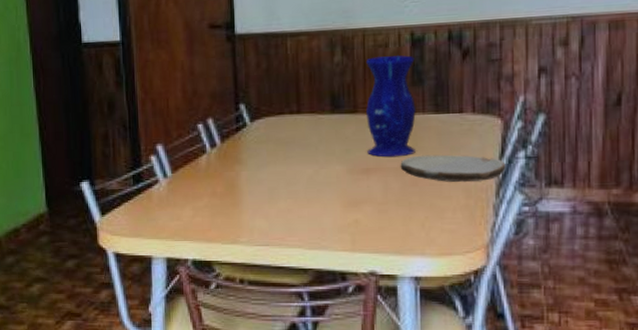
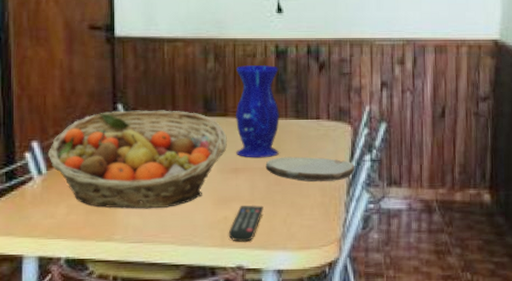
fruit basket: none [172,108,357,212] -> present [47,110,227,209]
remote control: none [359,207,398,246] -> present [228,204,264,242]

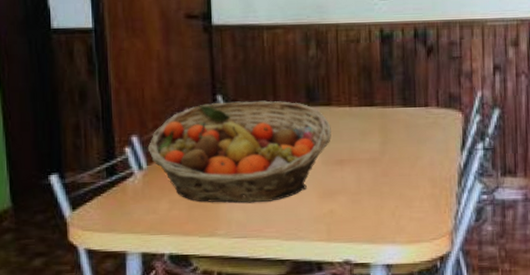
remote control: present [228,204,264,242] -> none [334,197,371,236]
vase: present [235,64,279,158] -> none [339,50,386,149]
plate: present [265,156,355,182] -> none [372,146,467,173]

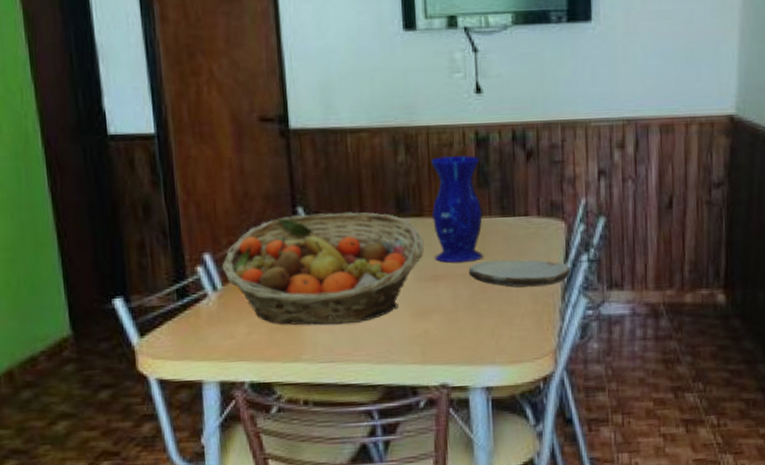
vase: none [339,50,386,149] -> present [431,155,483,263]
plate: none [372,146,467,173] -> present [468,259,570,288]

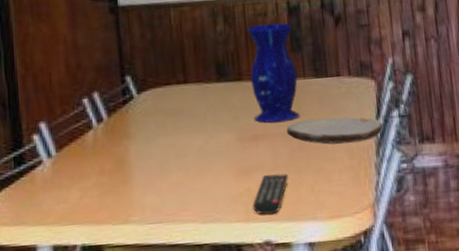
fruit basket: present [221,212,424,325] -> none [56,78,244,188]
remote control: none [429,315,468,358] -> present [252,173,288,215]

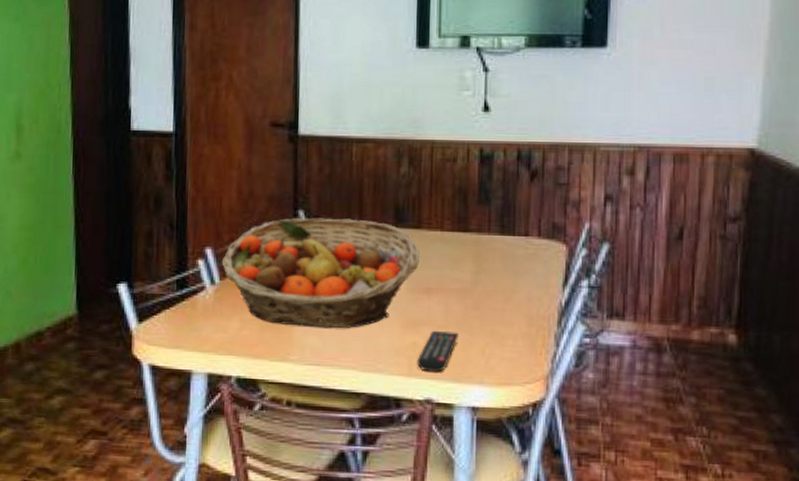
fruit basket: none [56,78,244,188] -> present [221,217,420,329]
vase: present [247,22,300,123] -> none [429,170,483,278]
plate: present [286,117,383,145] -> none [462,277,569,309]

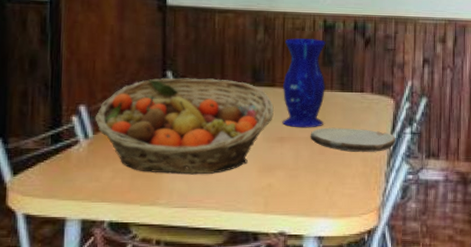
remote control: present [417,330,459,372] -> none [272,173,307,209]
vase: none [429,170,483,278] -> present [282,38,326,128]
plate: none [462,277,569,309] -> present [310,127,396,152]

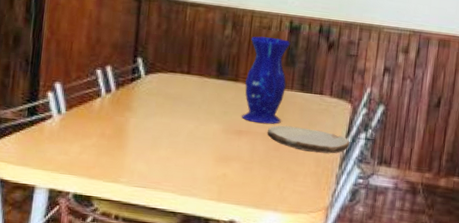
fruit basket: present [95,77,274,175] -> none [68,63,235,159]

